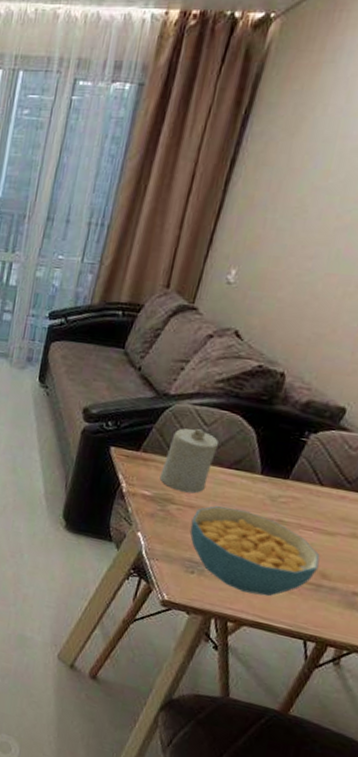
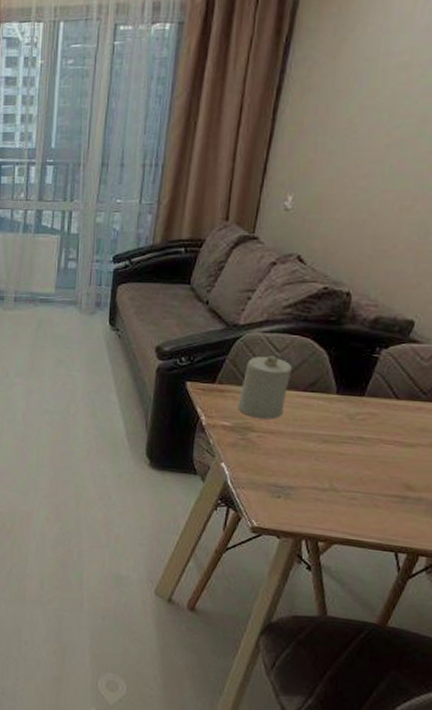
cereal bowl: present [189,506,320,597] -> none [272,429,403,513]

